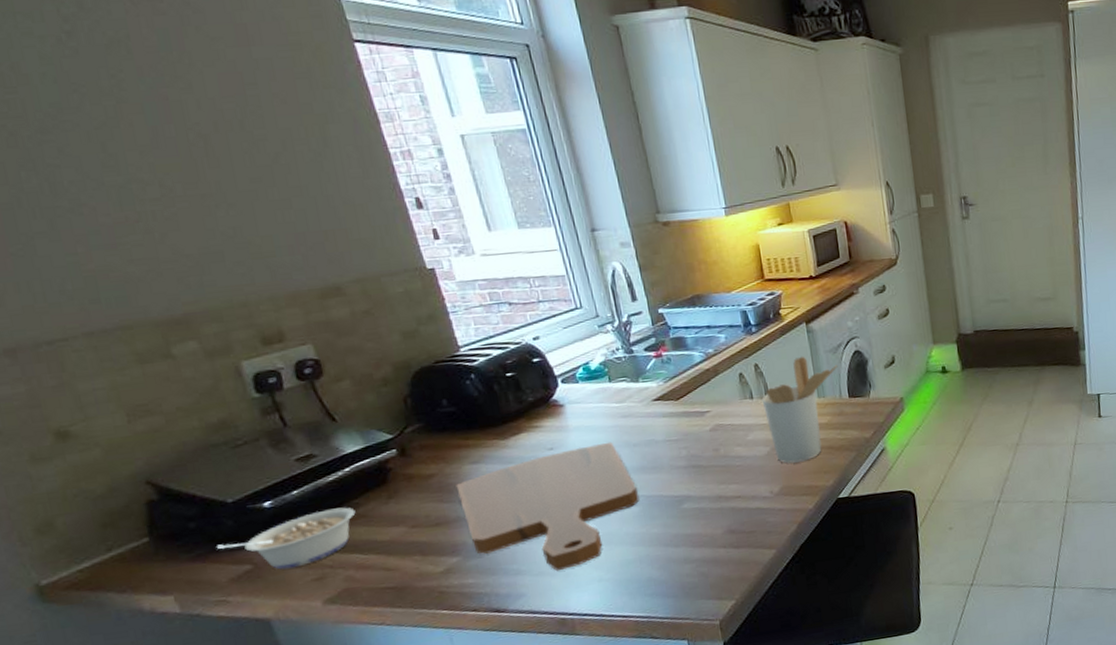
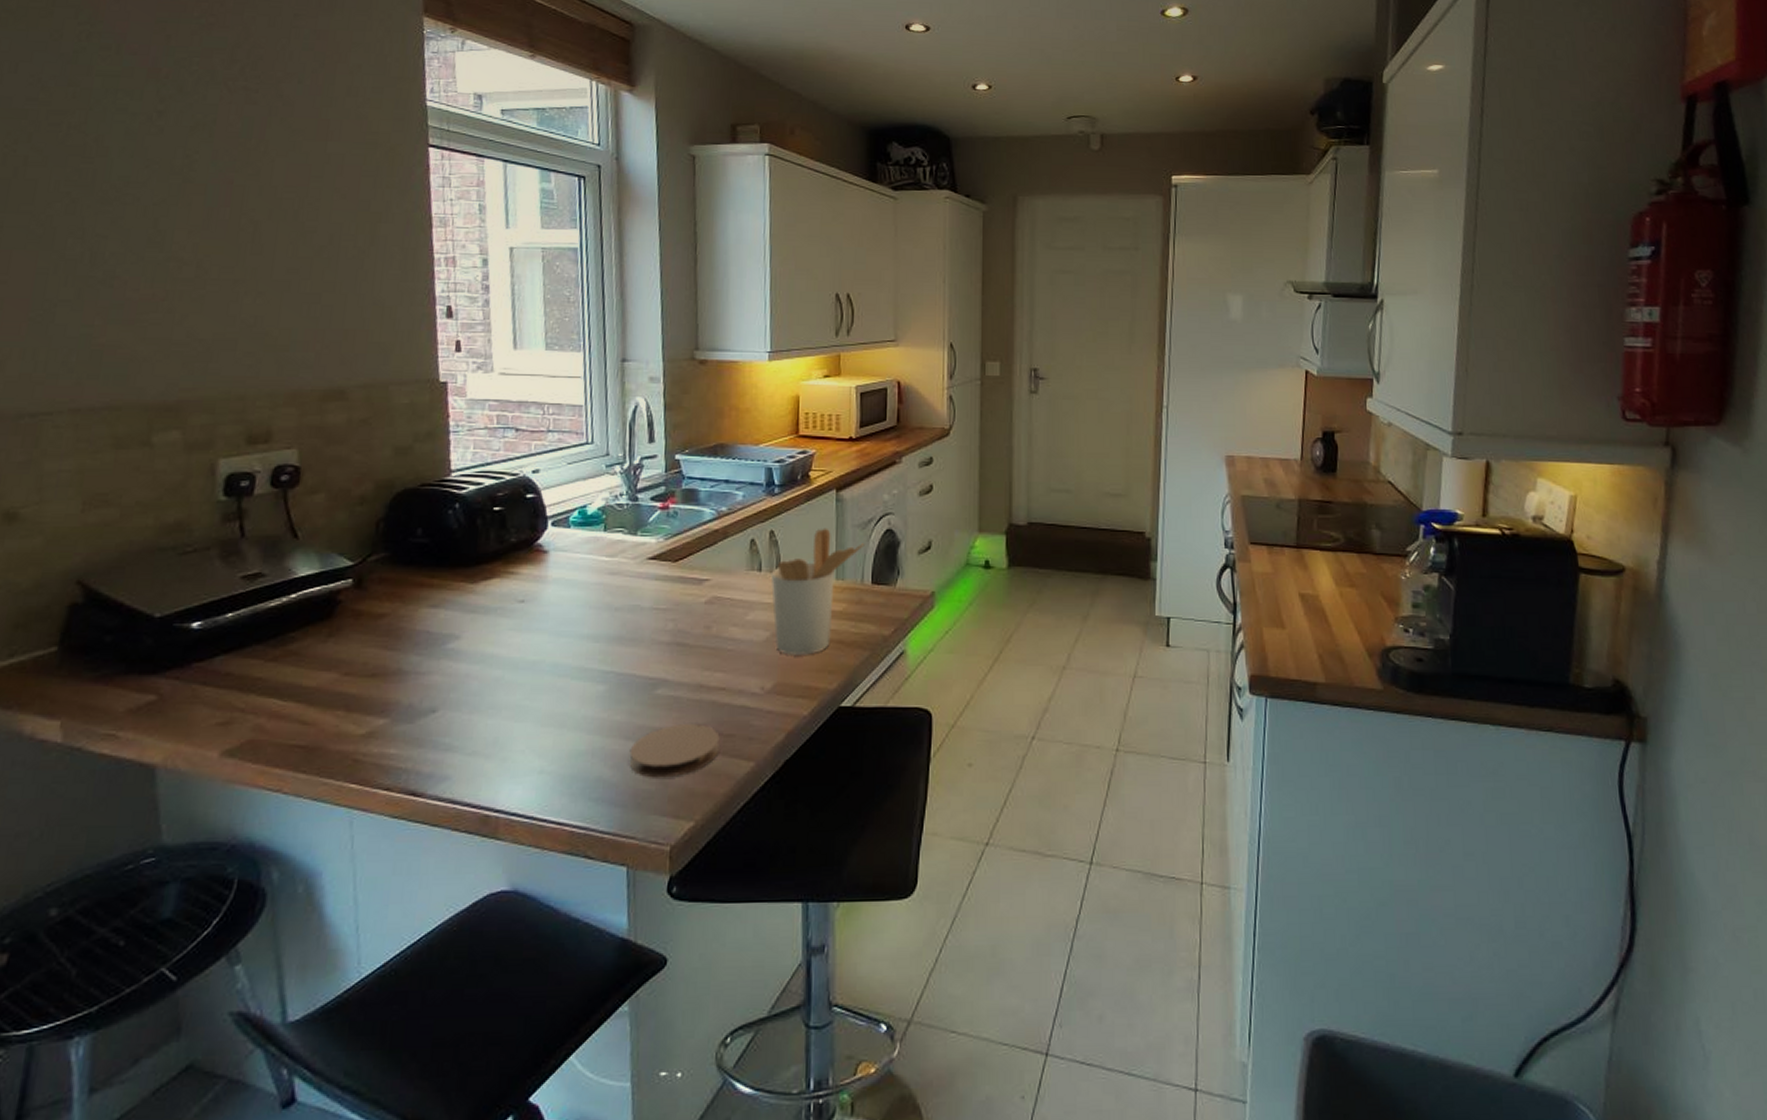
legume: present [217,507,356,570] -> none [126,640,288,706]
cutting board: present [456,441,640,572] -> none [406,601,609,753]
coaster: none [670,526,745,573] -> present [629,724,720,778]

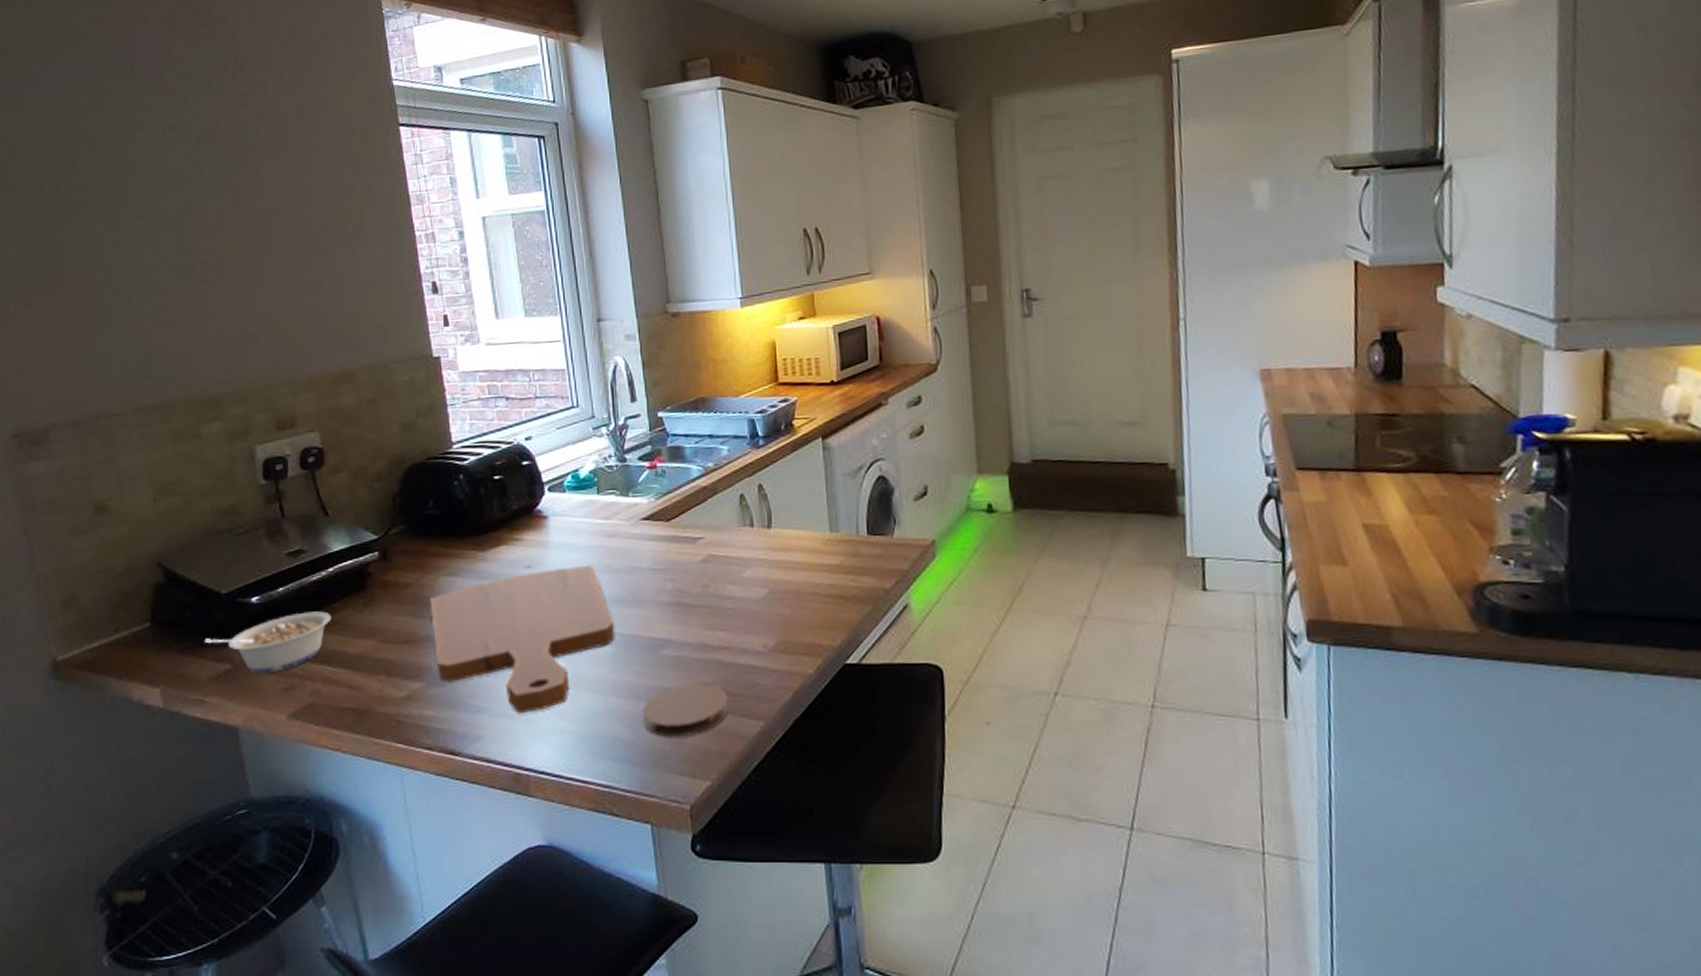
legume: none [126,640,288,706] -> present [205,611,332,674]
cutting board: none [406,601,609,753] -> present [429,564,615,715]
utensil holder: present [770,528,865,655] -> none [763,478,857,612]

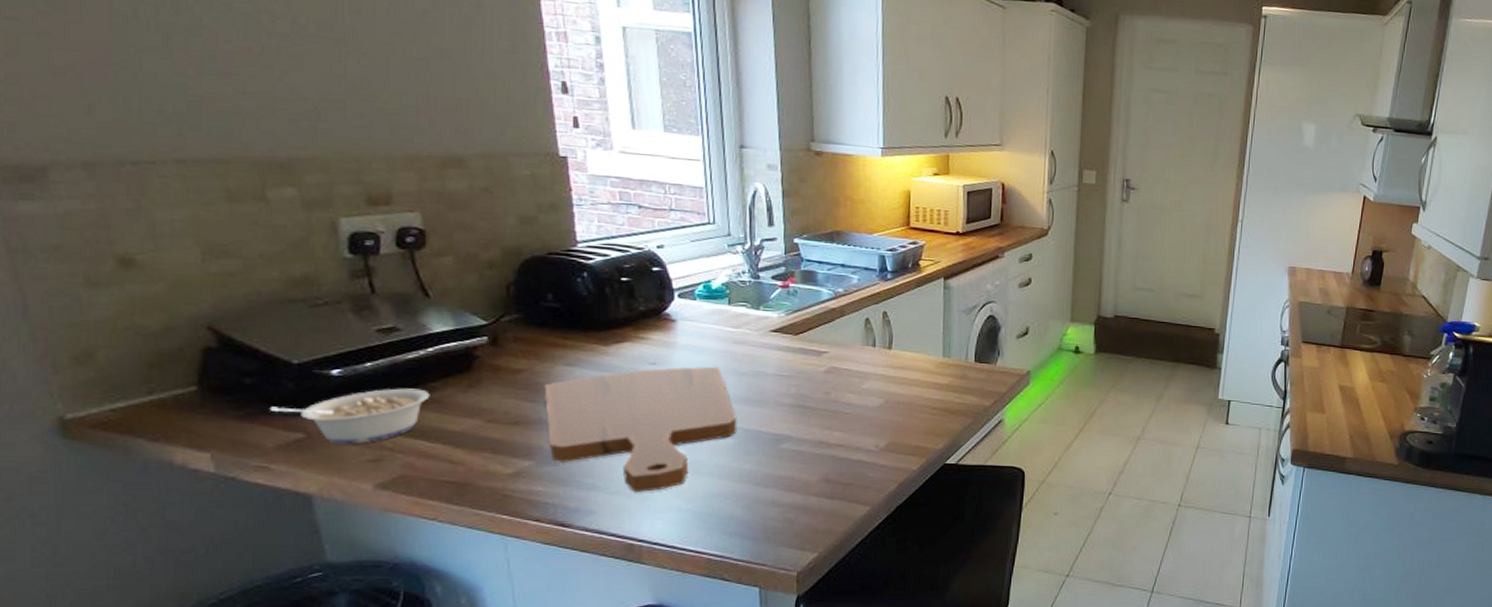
coaster: present [642,684,729,738] -> none [758,474,839,517]

